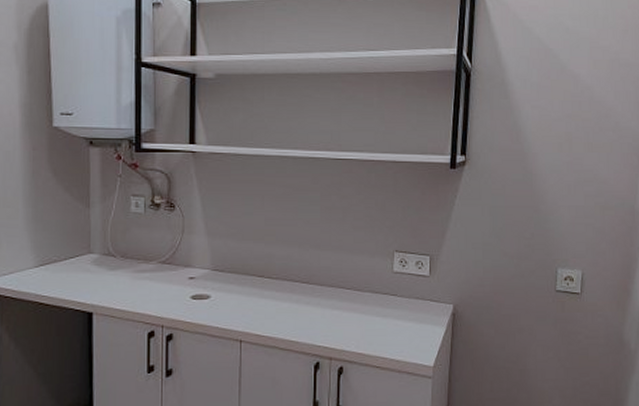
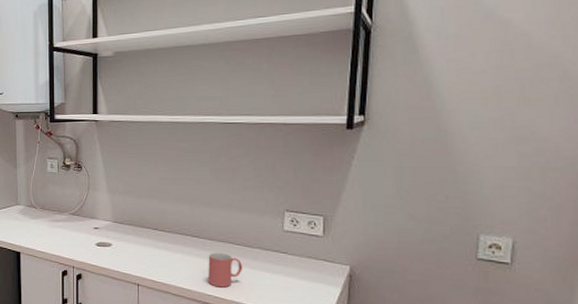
mug: none [318,298,354,337] -> present [208,252,243,288]

